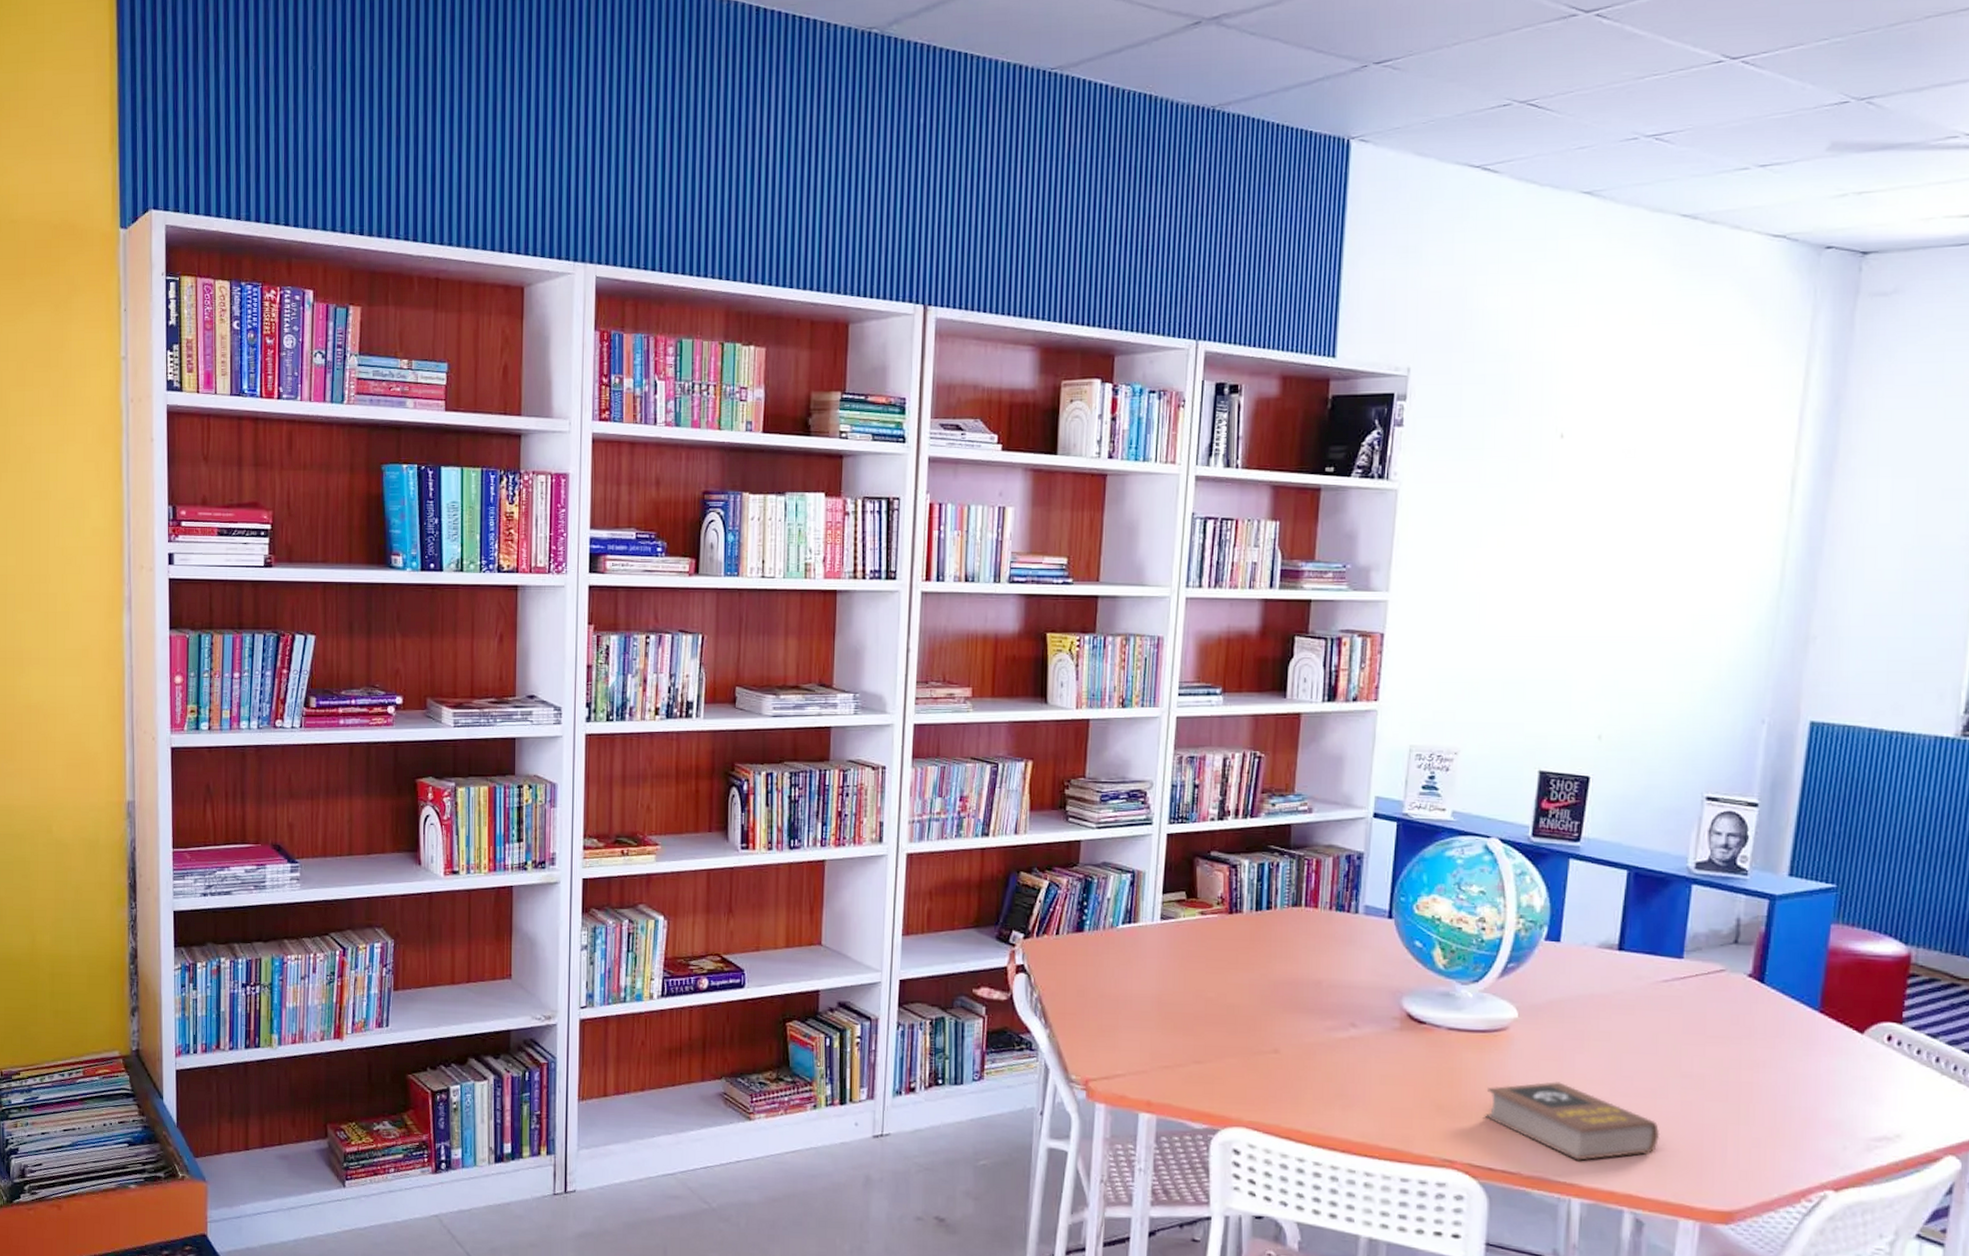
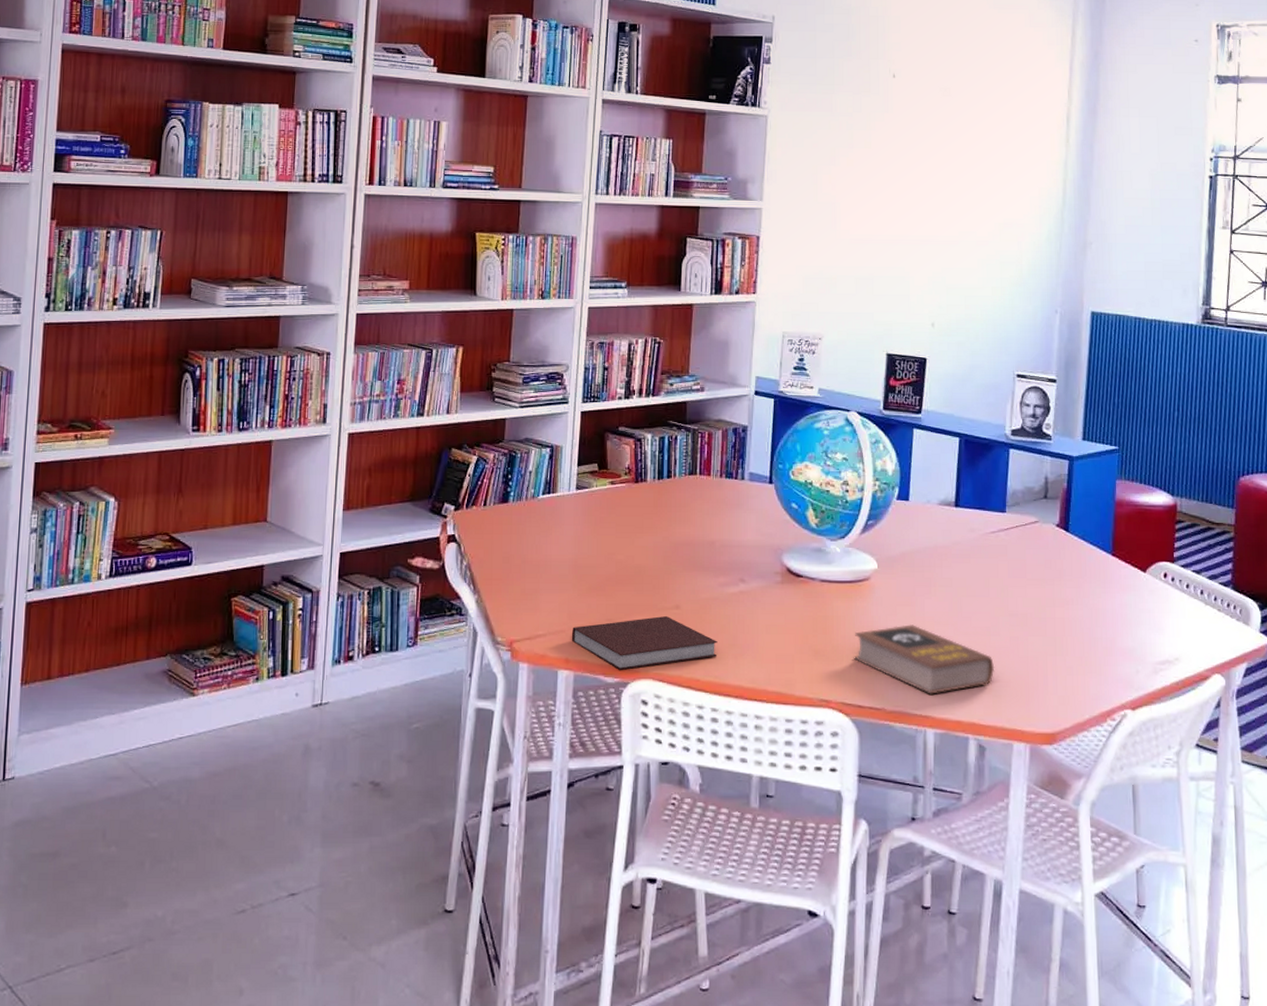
notebook: none [1154,1060,1322,1116] -> present [571,616,718,670]

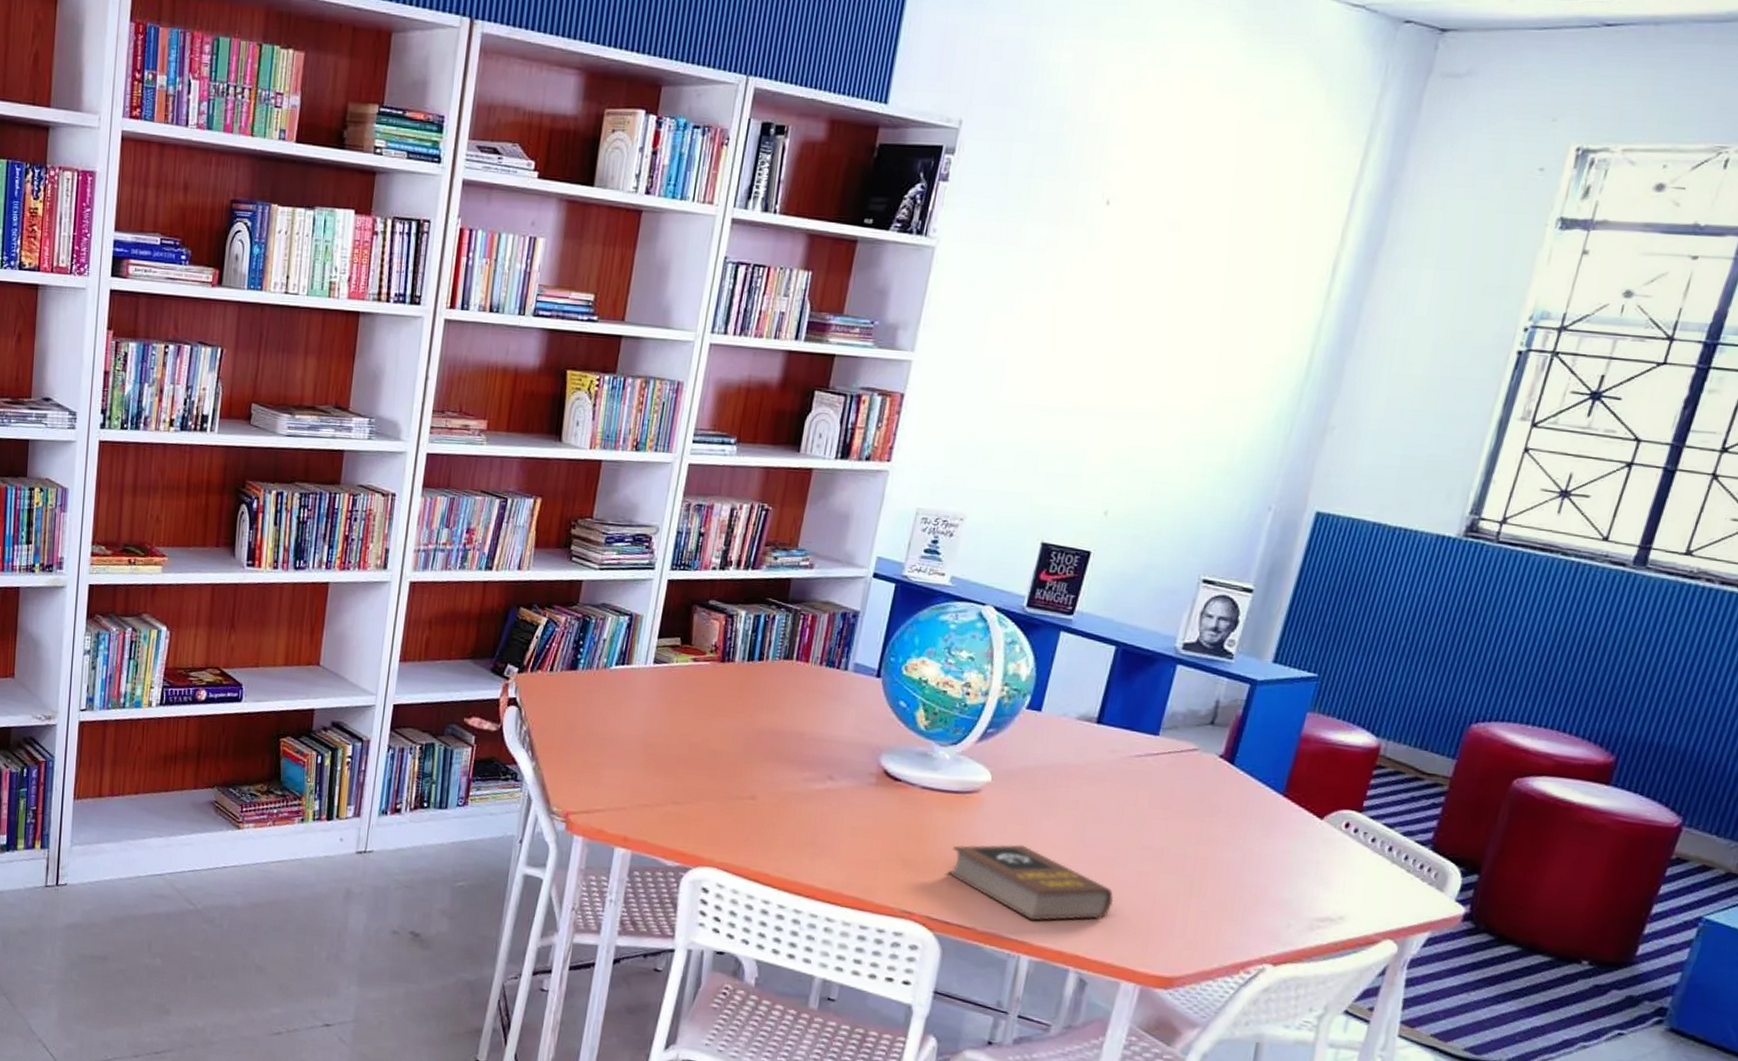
notebook: present [571,616,718,670] -> none [632,805,794,855]

